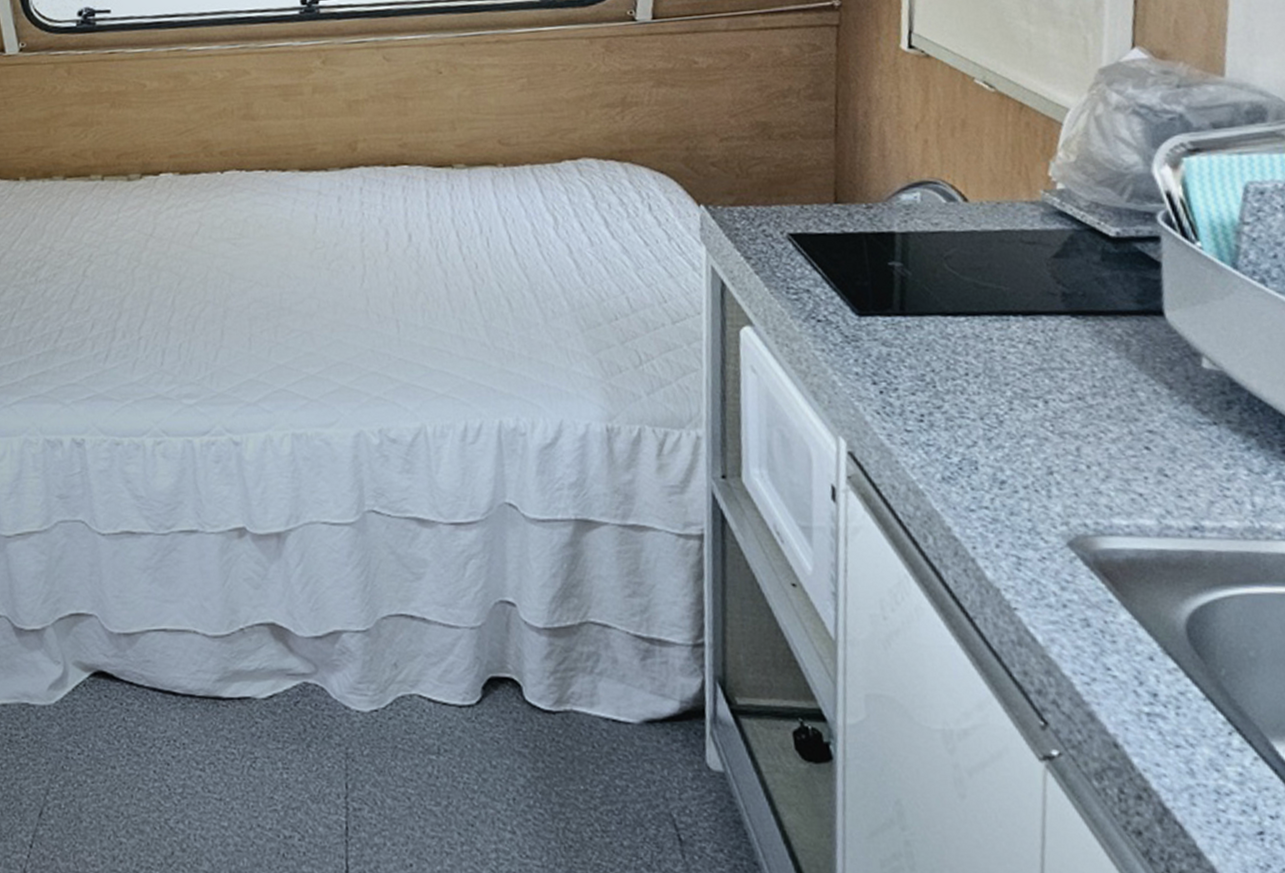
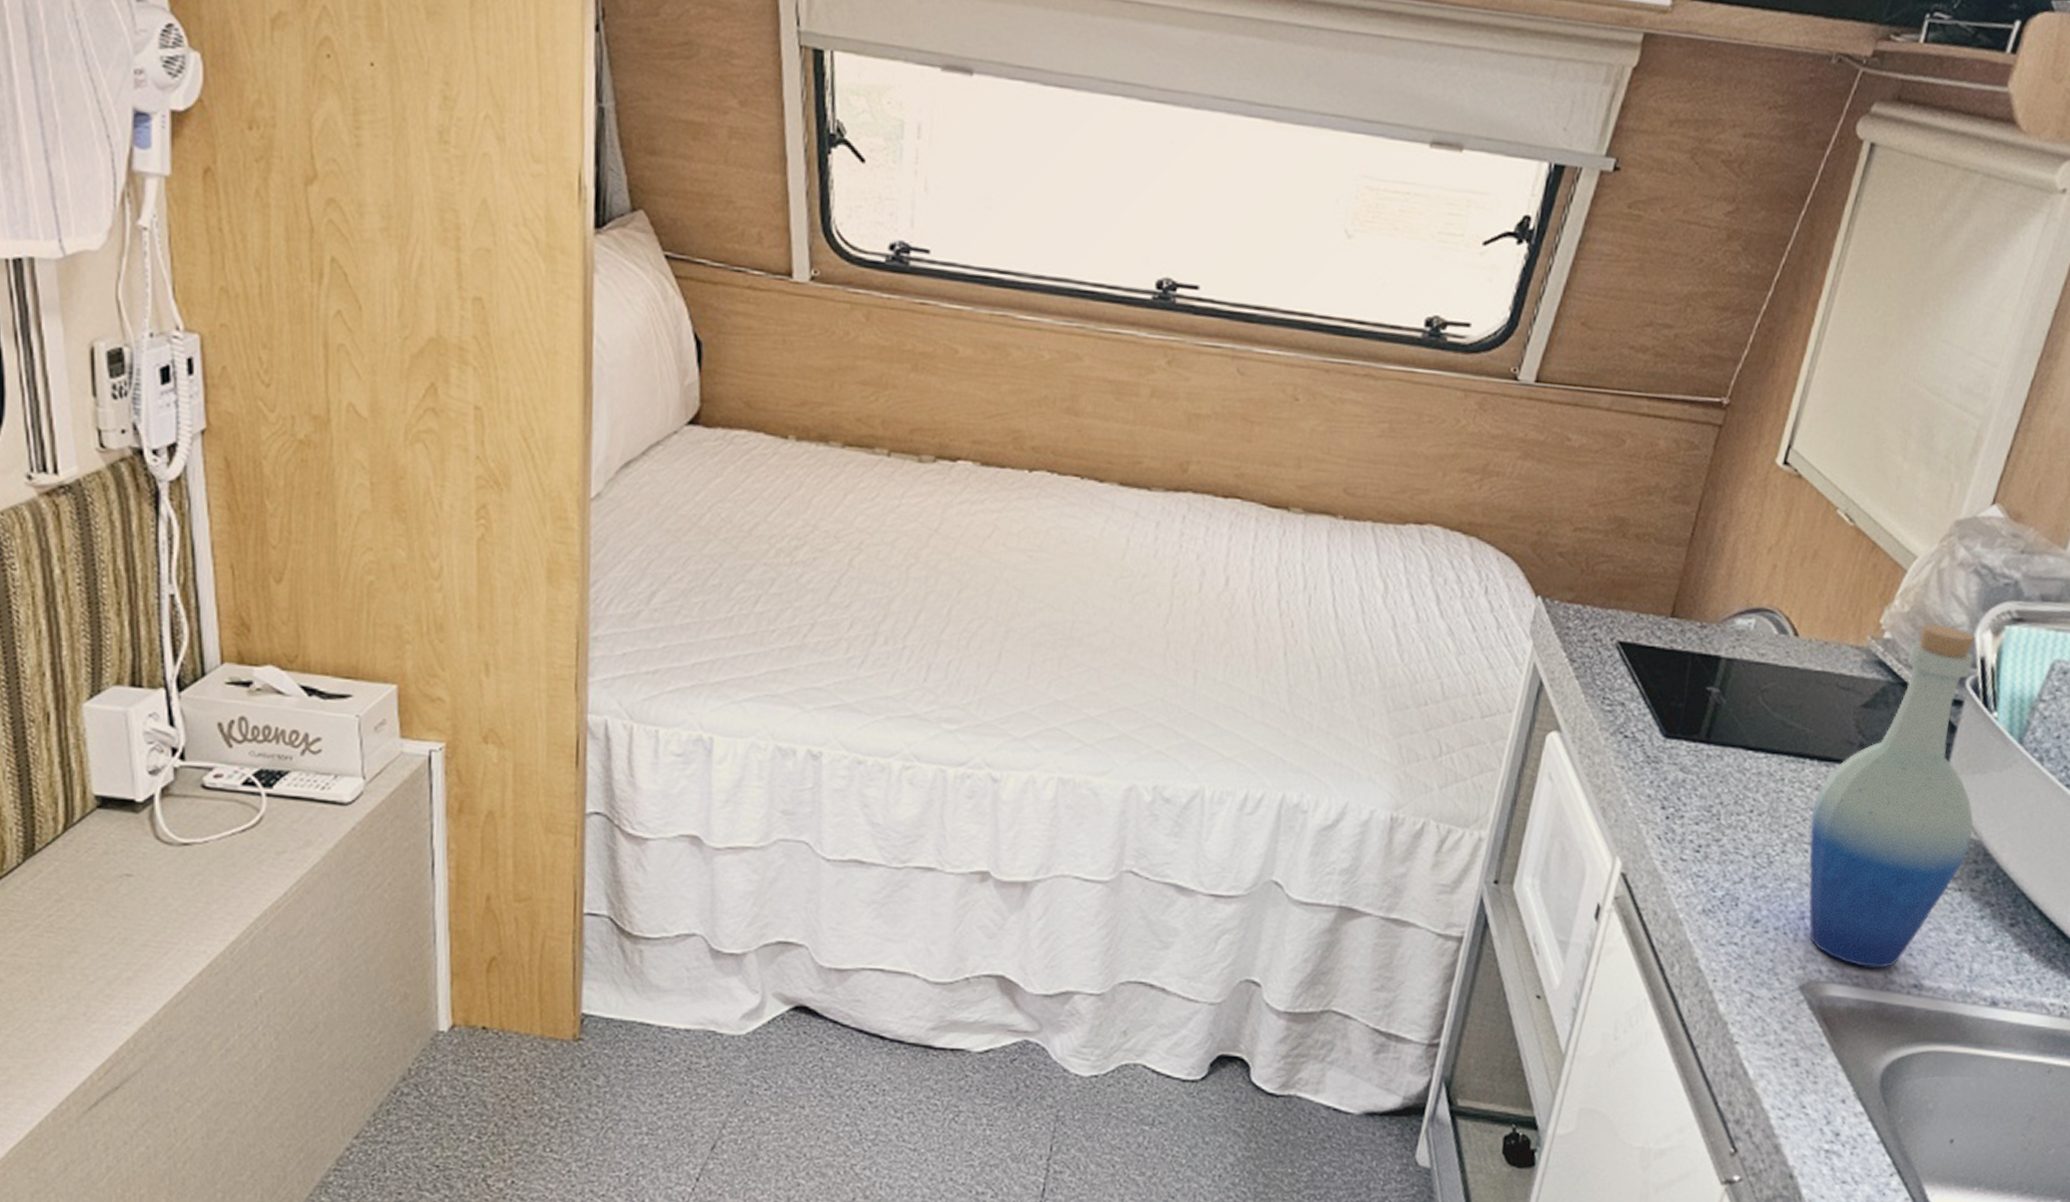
bottle: none [1030,167,1212,515] -> present [1808,623,1976,969]

